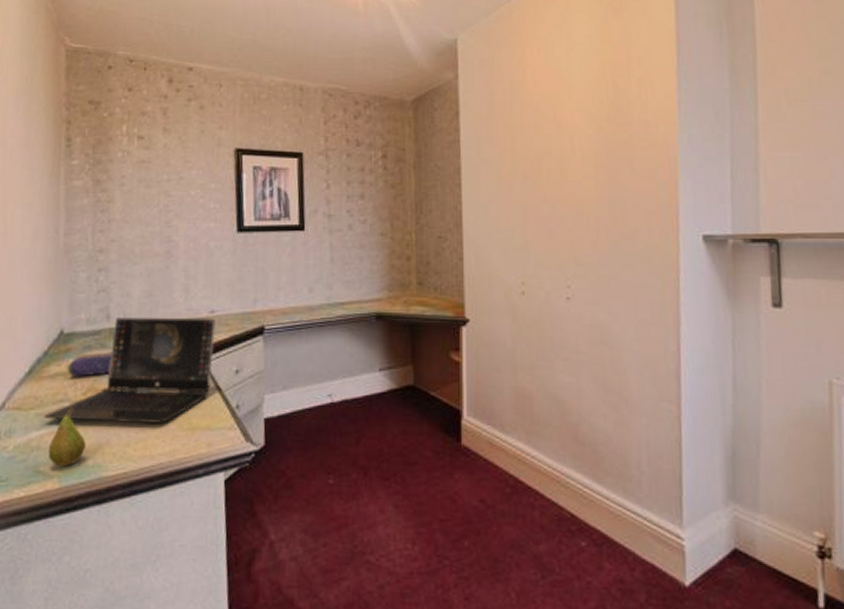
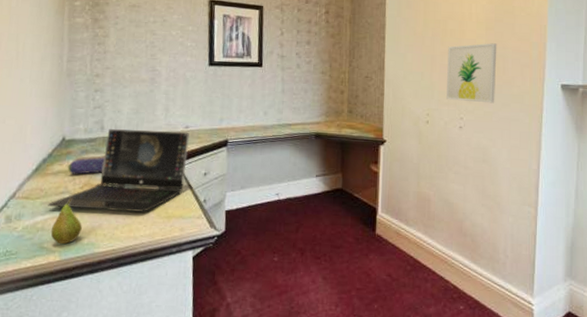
wall art: none [545,185,613,265] -> present [446,43,497,104]

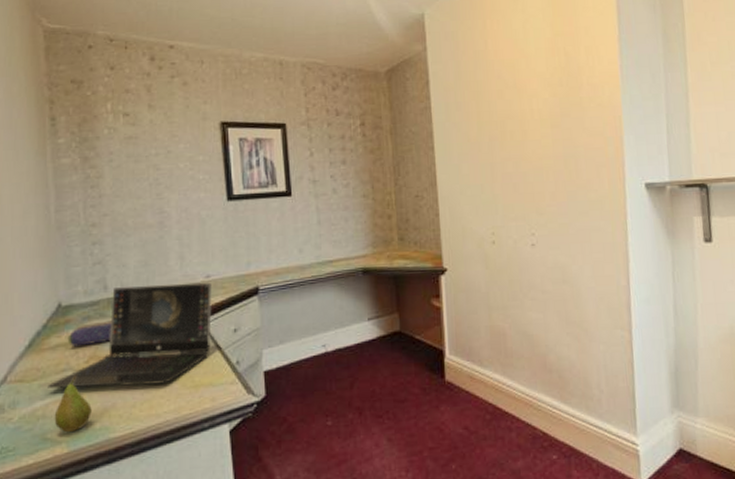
wall art: present [446,43,497,104] -> none [509,142,570,214]

